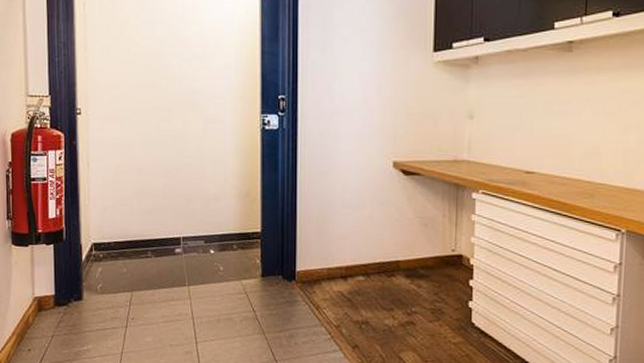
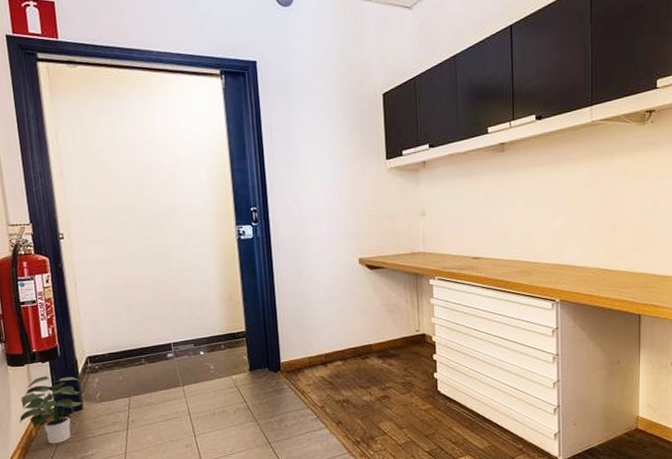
potted plant: none [18,259,85,334] -> present [19,374,85,444]

